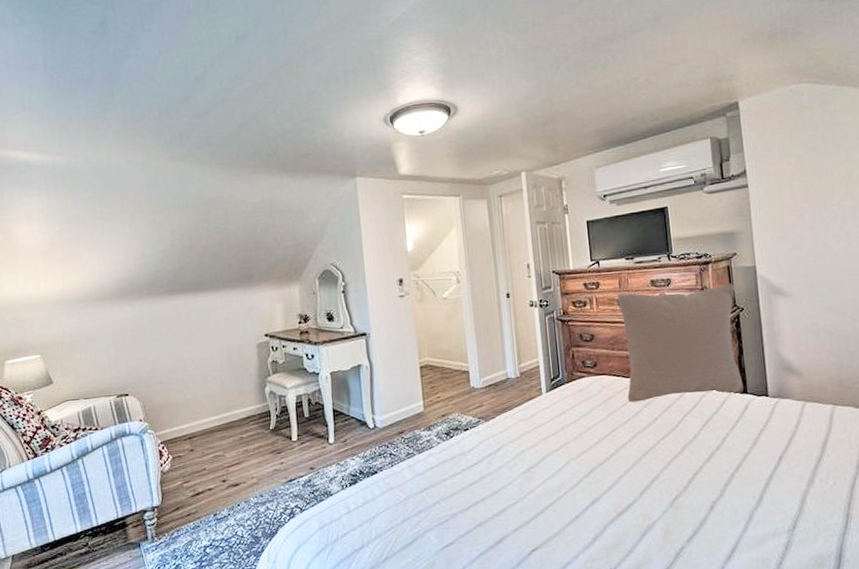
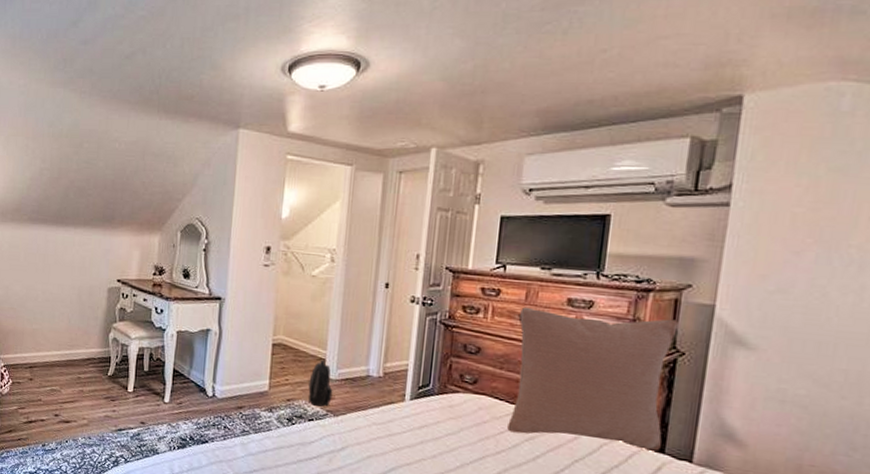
backpack: none [458,372,481,416] -> present [308,359,333,406]

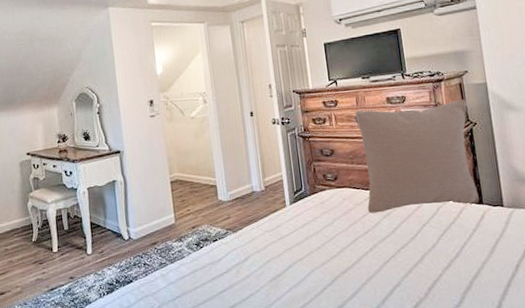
backpack: present [308,359,333,406] -> none [206,186,229,227]

